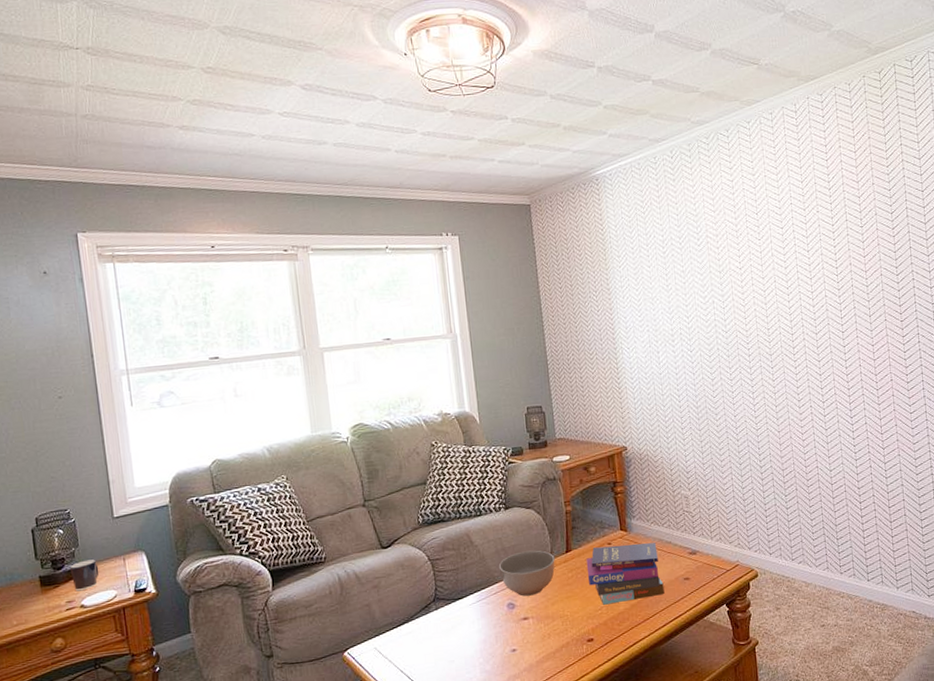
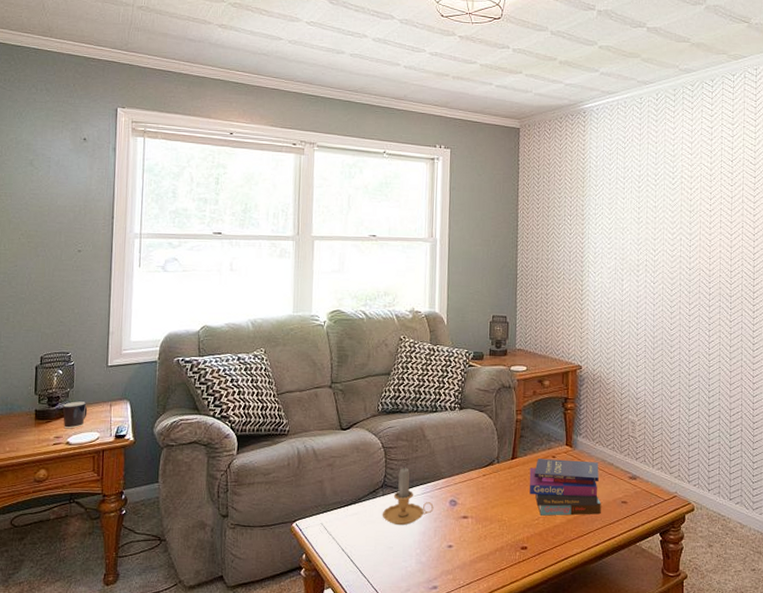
candle: none [438,577,492,638] -> present [382,467,434,526]
bowl: present [498,550,555,596] -> none [446,452,500,496]

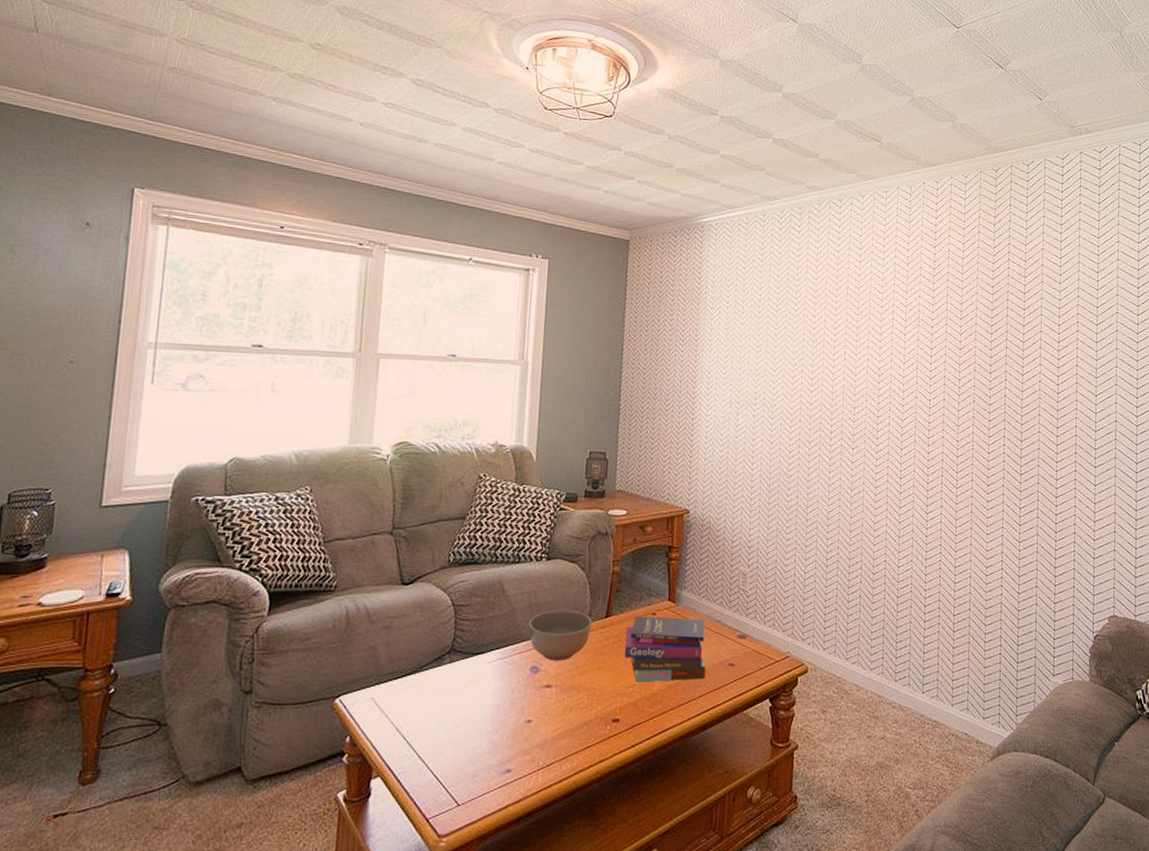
mug: present [62,401,88,429] -> none [34,551,70,586]
candle: present [382,467,434,526] -> none [447,628,511,698]
bowl: none [446,452,500,496] -> present [528,609,592,661]

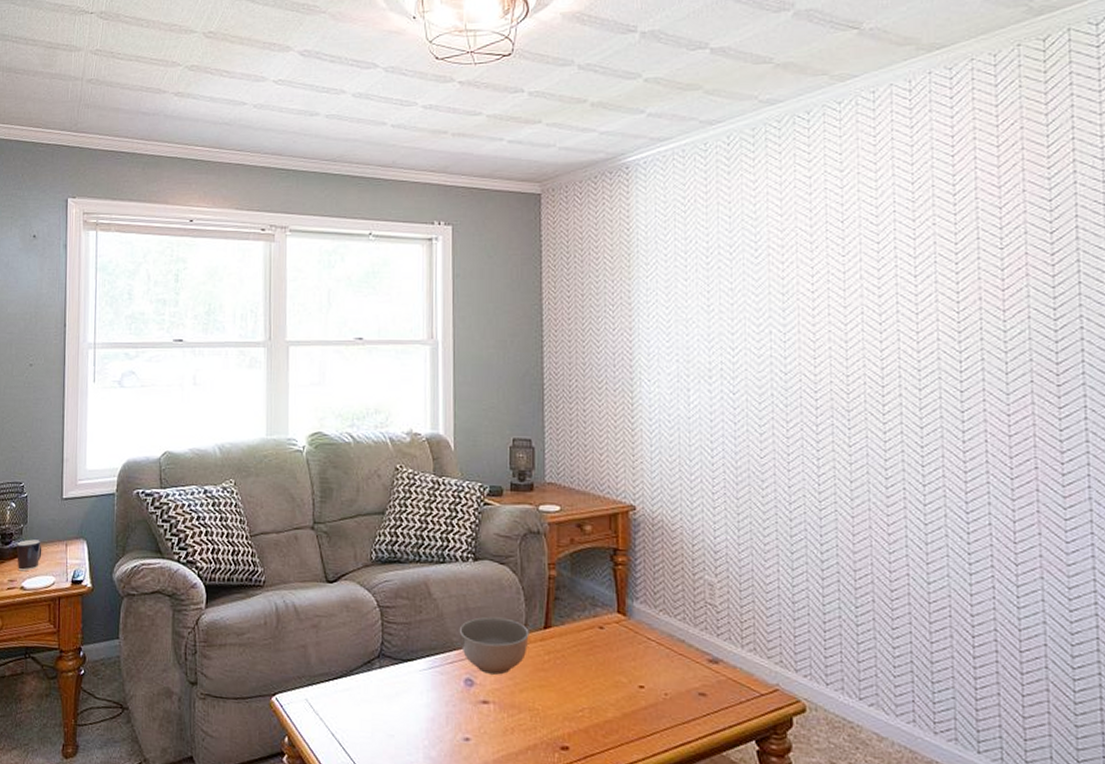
mug: none [34,551,70,586] -> present [16,539,42,572]
books: present [624,616,706,682] -> none [568,629,670,709]

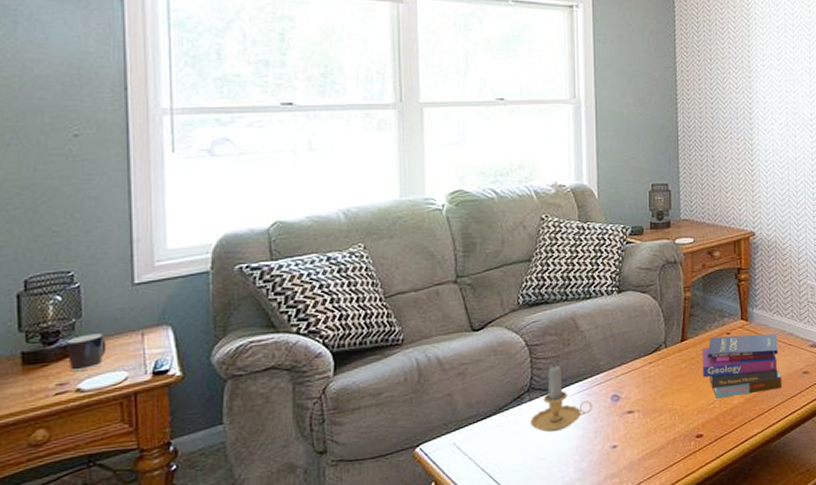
candle: none [379,632,444,709] -> present [530,364,593,432]
bowl: present [459,616,529,675] -> none [605,338,668,388]
books: none [568,629,670,709] -> present [702,334,782,398]

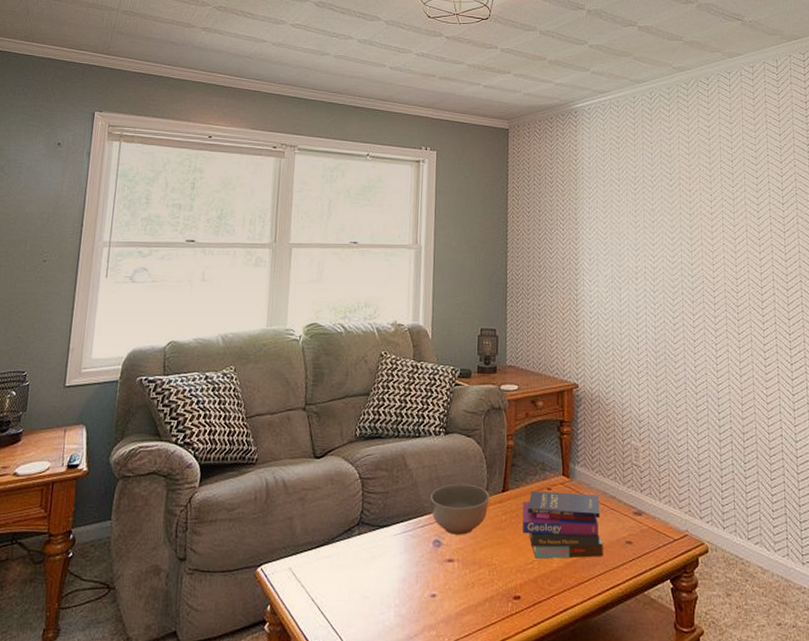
mug: present [66,333,107,372] -> none [12,426,40,458]
candle: present [530,364,593,432] -> none [357,501,416,571]
bowl: none [605,338,668,388] -> present [430,483,490,535]

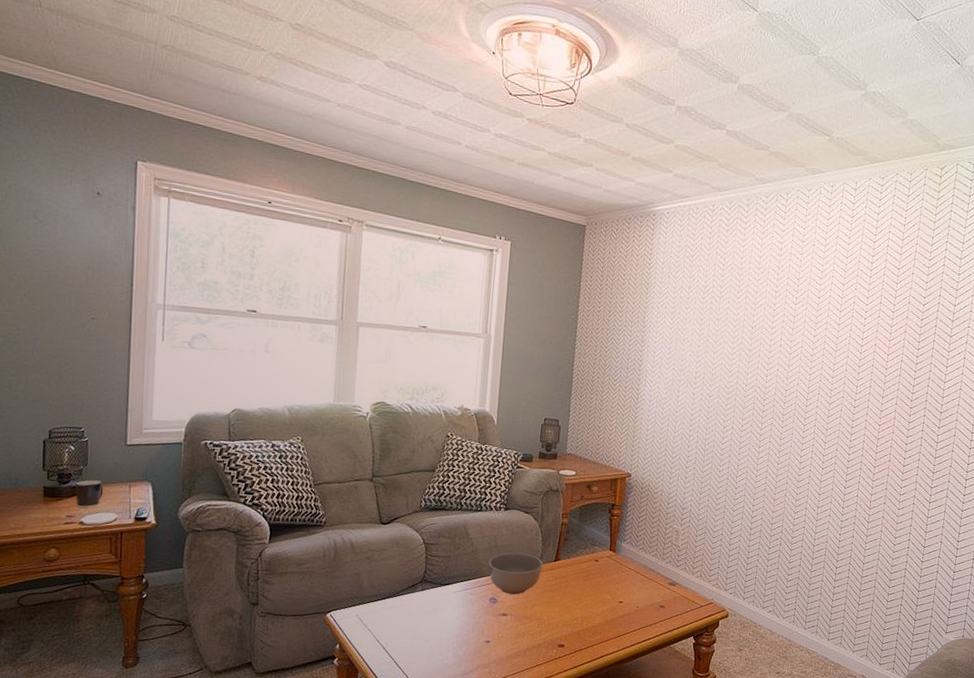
mug: none [12,426,40,458] -> present [75,480,104,509]
books: present [522,491,603,559] -> none [570,561,641,617]

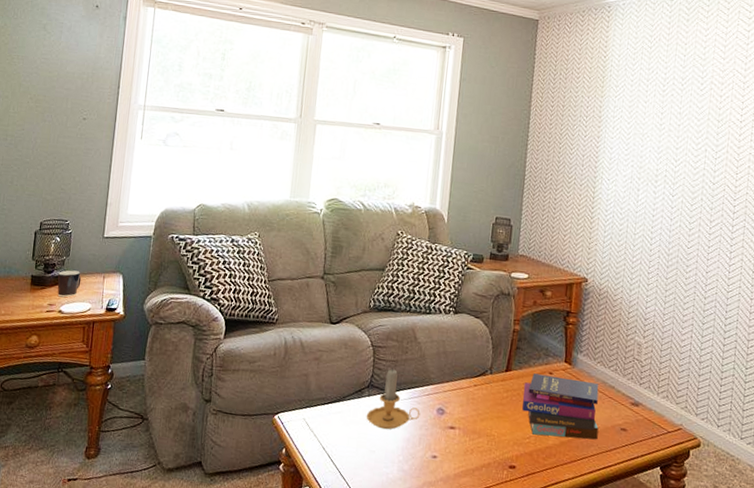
candle: none [420,563,473,620] -> present [366,368,420,430]
bowl: present [488,552,543,595] -> none [436,359,493,407]
books: none [570,561,641,617] -> present [522,373,599,440]

